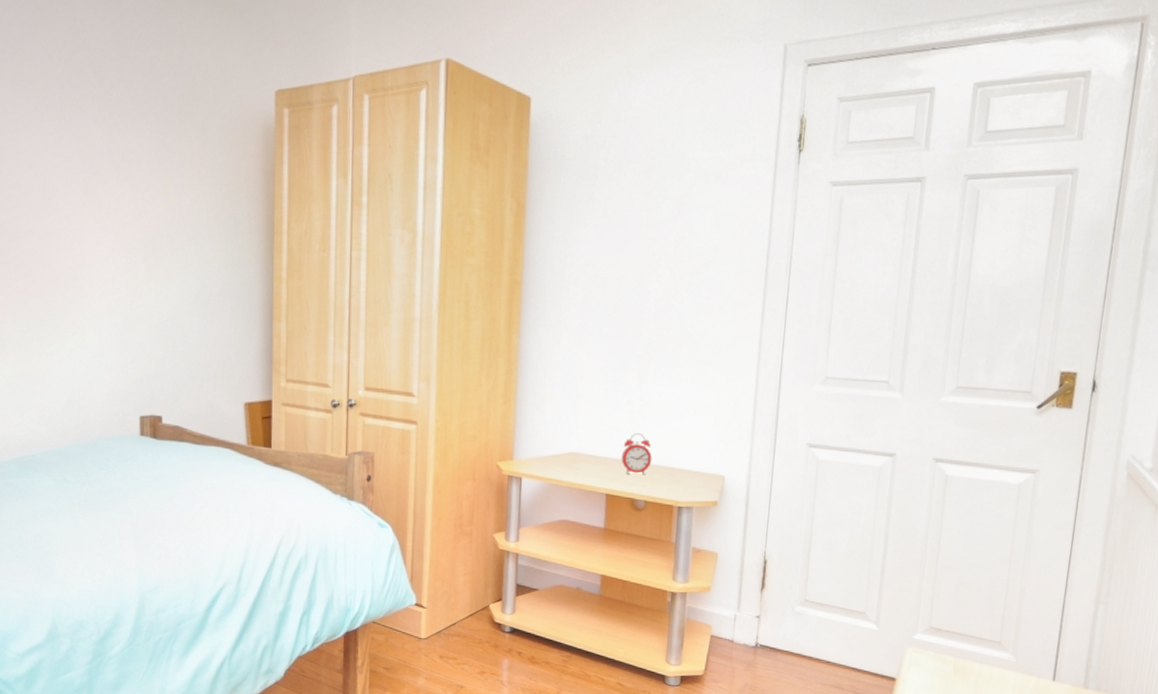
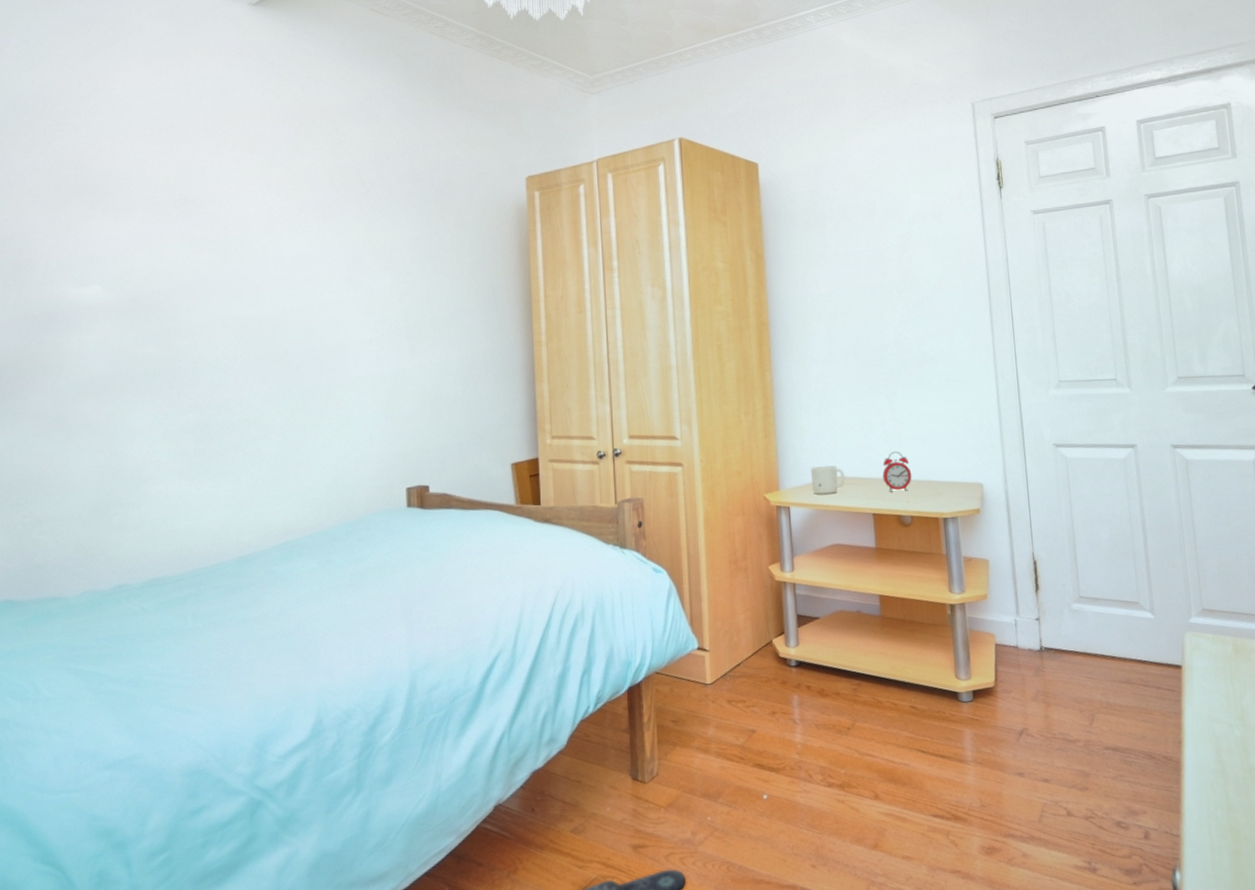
mug: none [547,440,583,469] -> present [810,465,845,494]

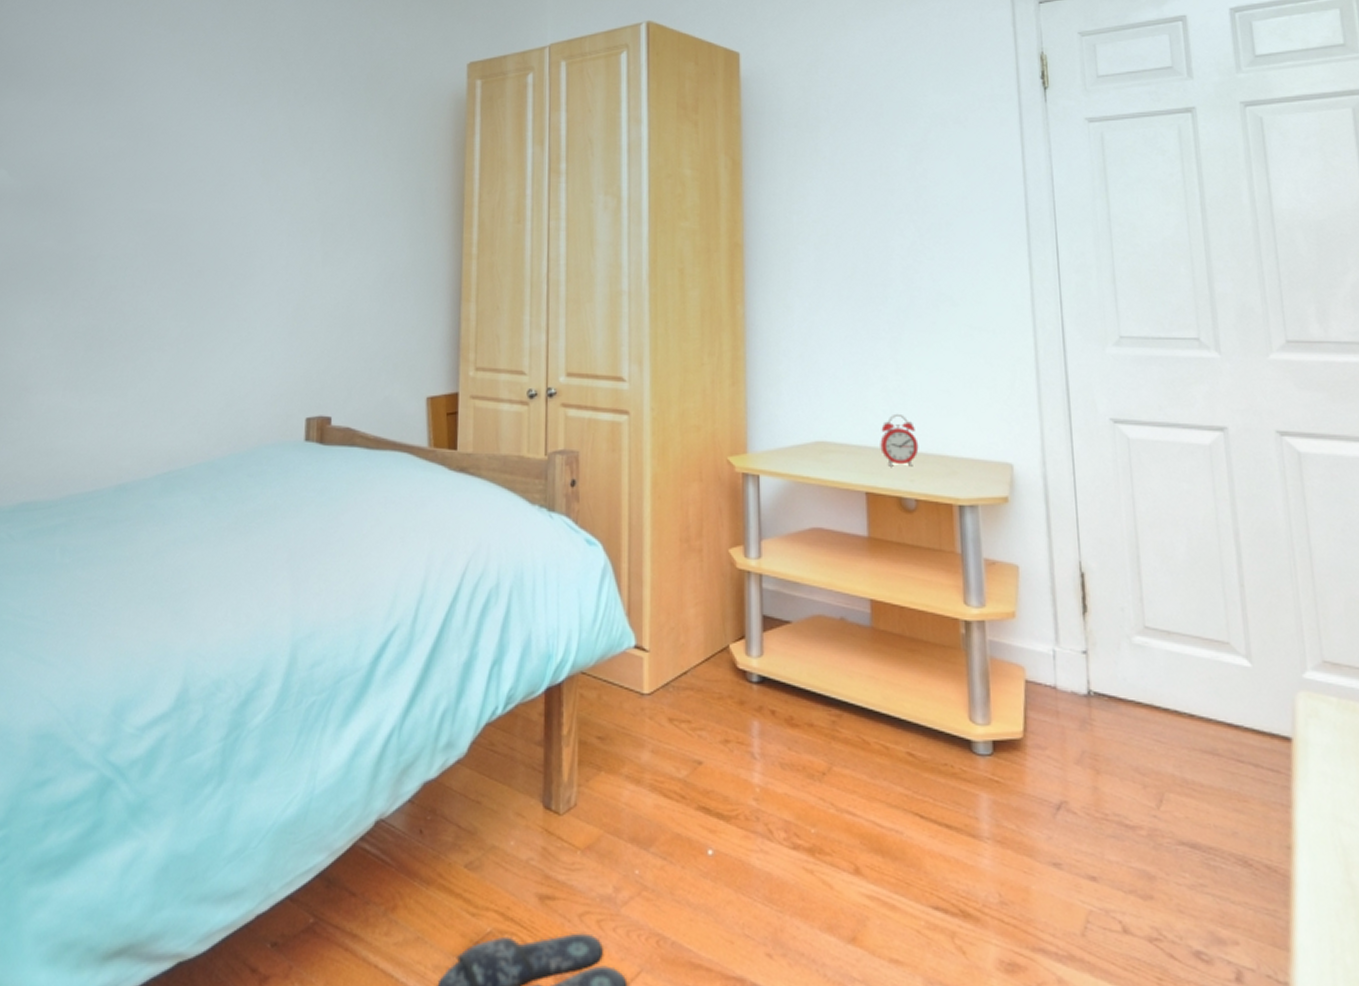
mug: present [810,465,845,494] -> none [787,427,832,462]

